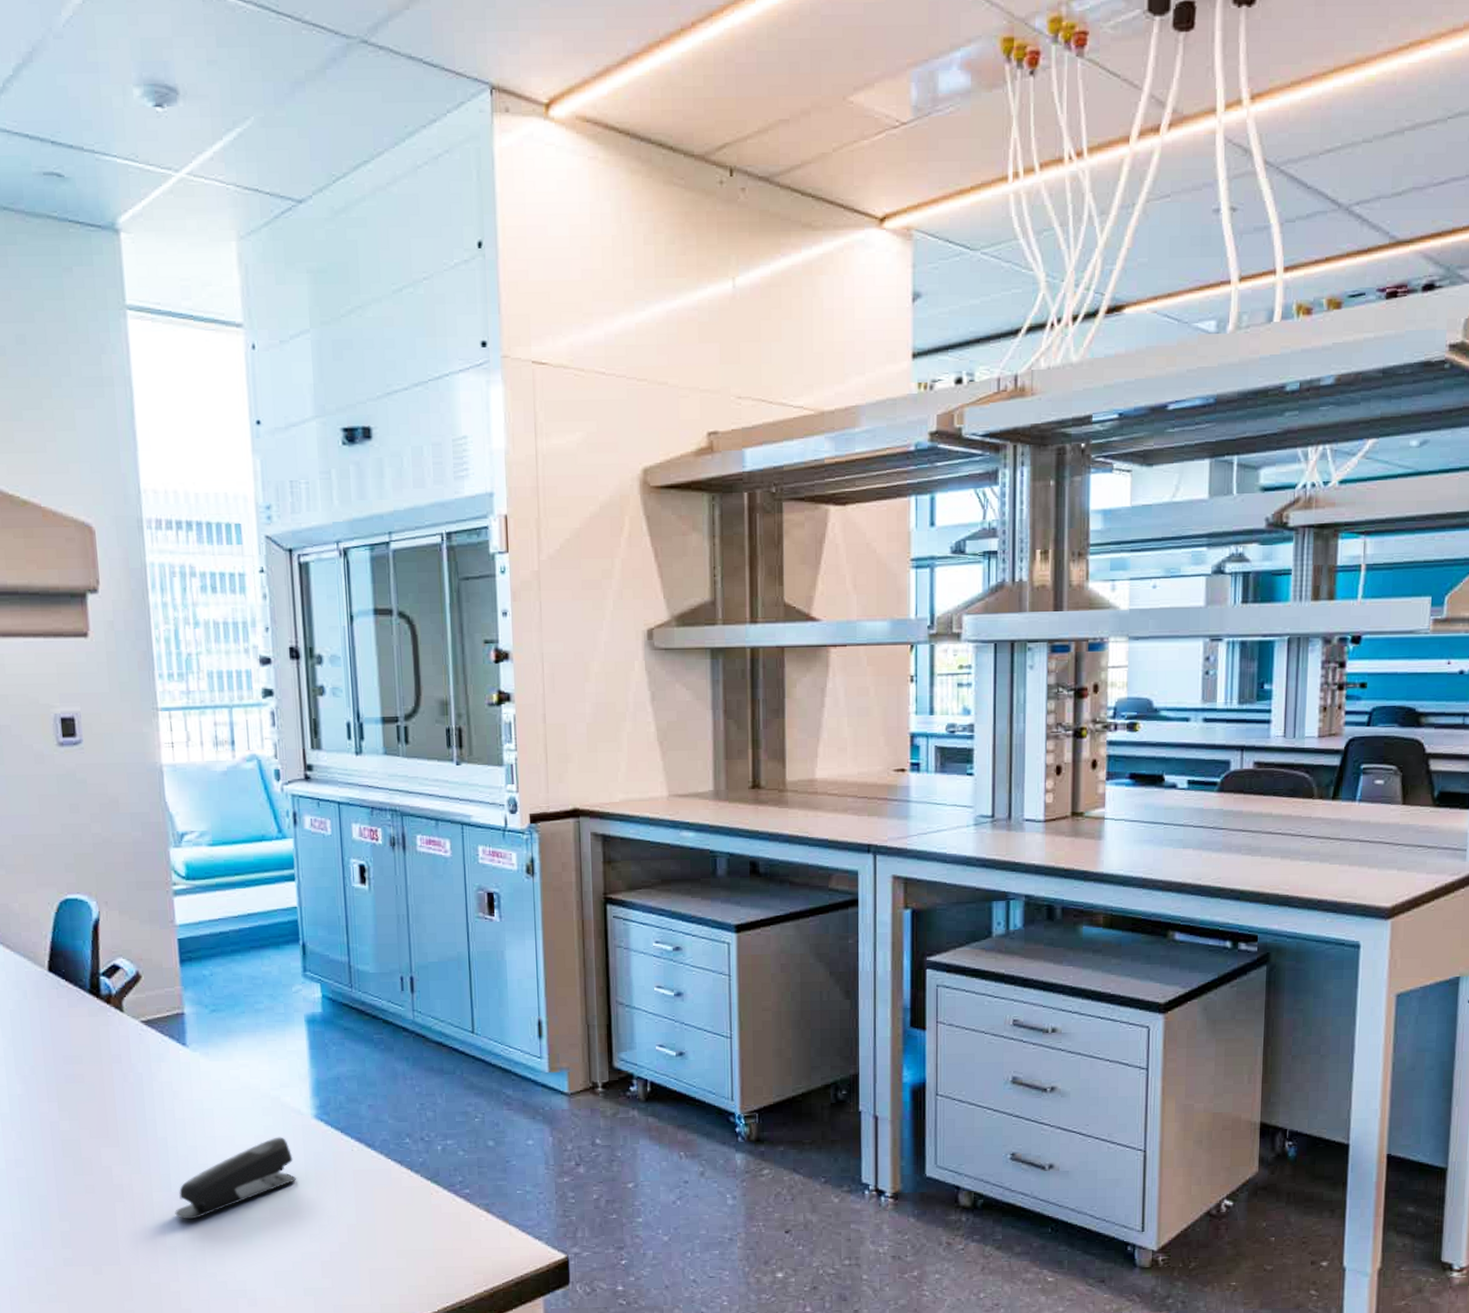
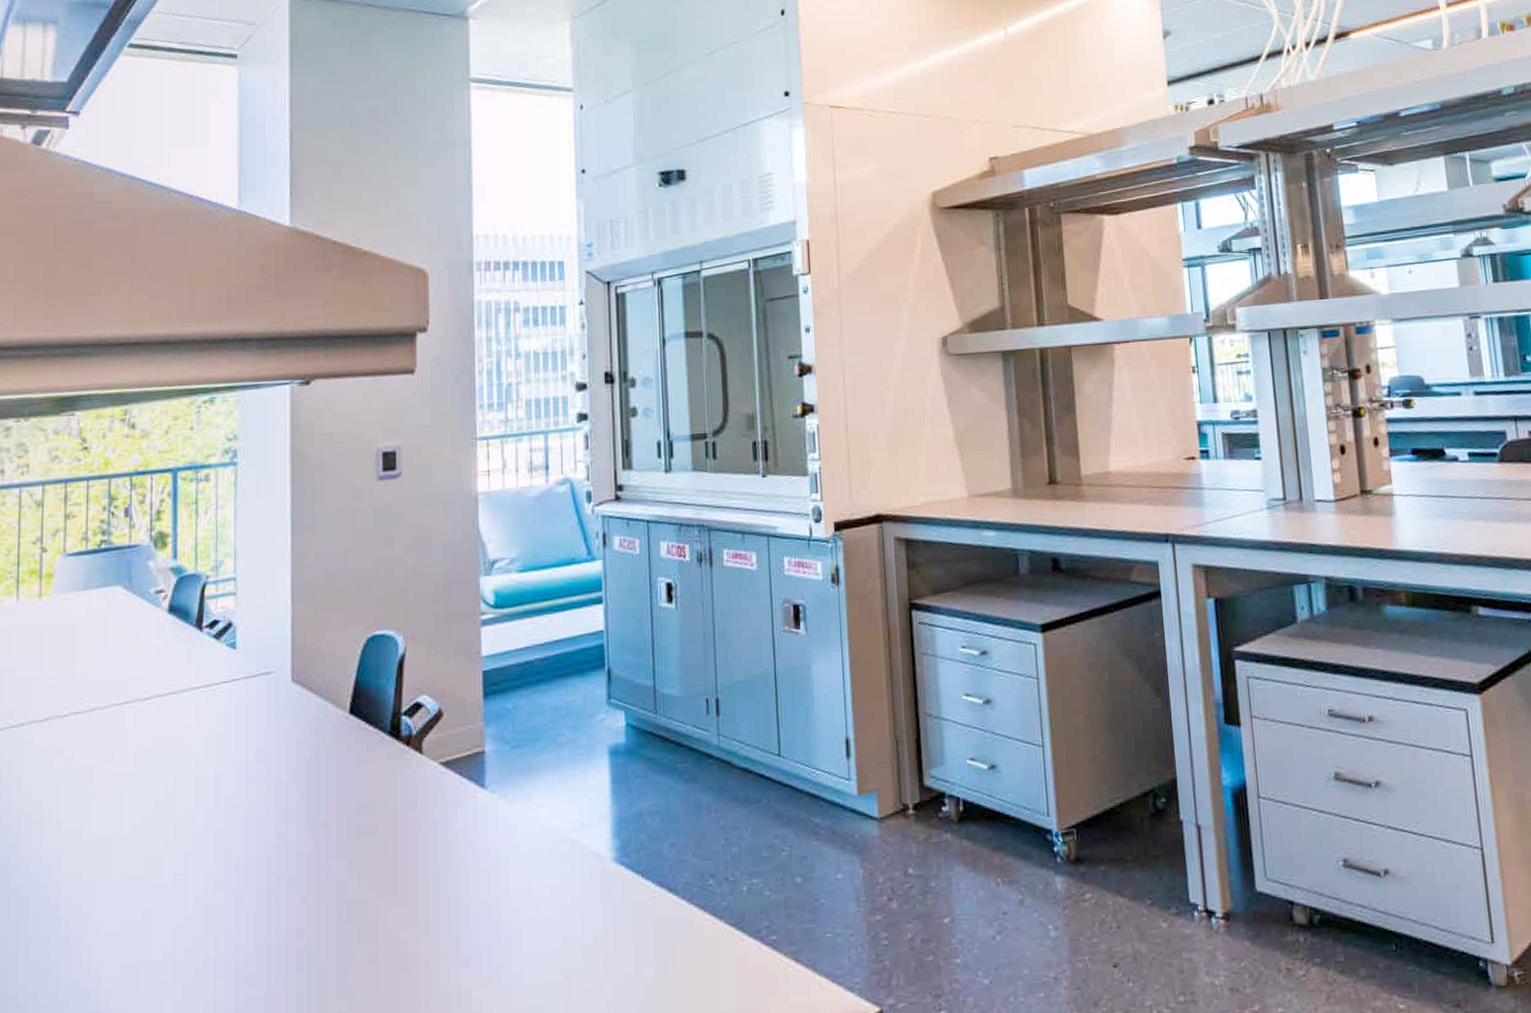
stapler: present [175,1137,297,1220] -> none [462,885,594,990]

